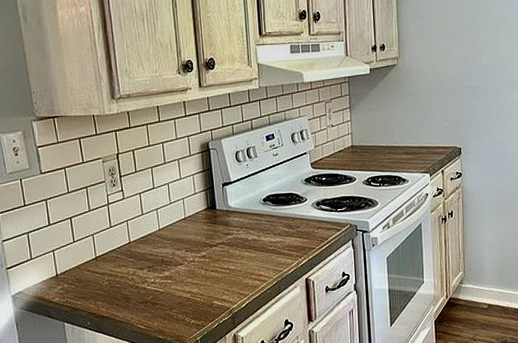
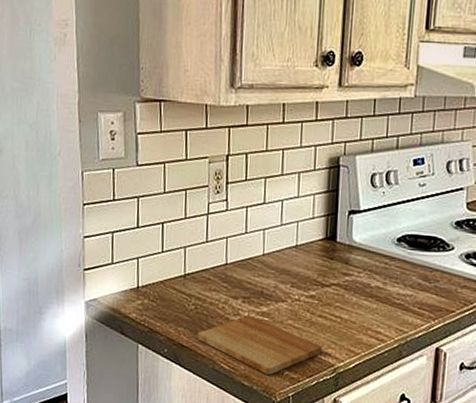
cutting board: none [114,281,218,326] -> present [197,315,322,375]

